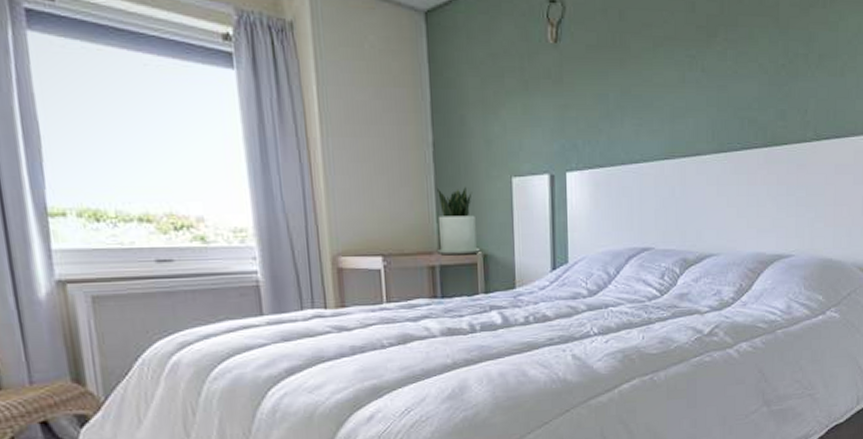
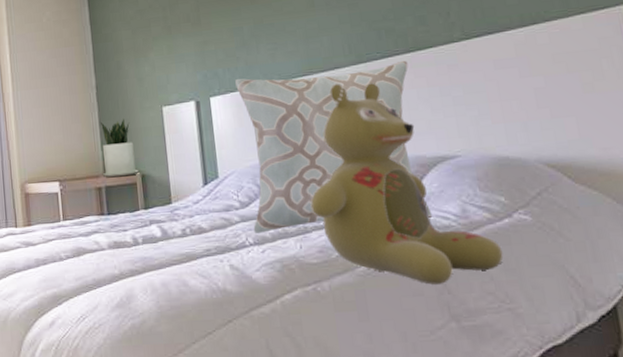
pillow: none [595,153,764,324] -> present [235,60,433,234]
stuffed bear: none [657,171,813,374] -> present [310,82,504,285]

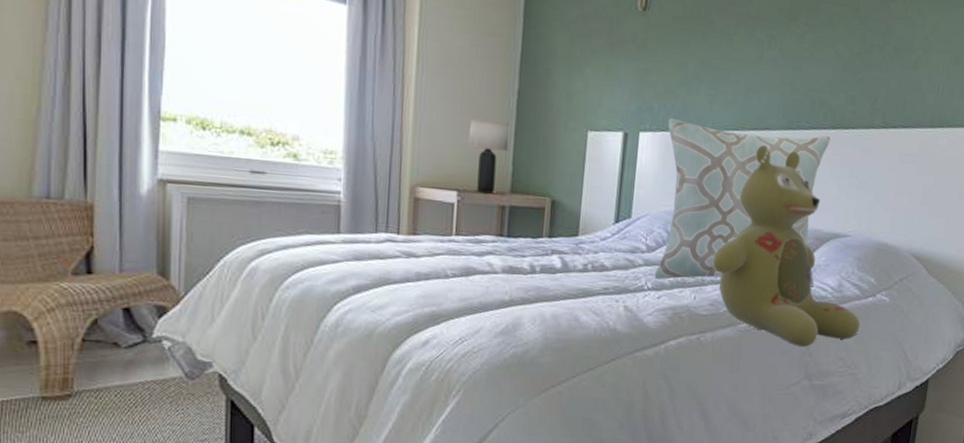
table lamp: none [60,114,96,180] -> present [467,118,509,194]
planter: present [101,119,140,178] -> none [508,134,550,200]

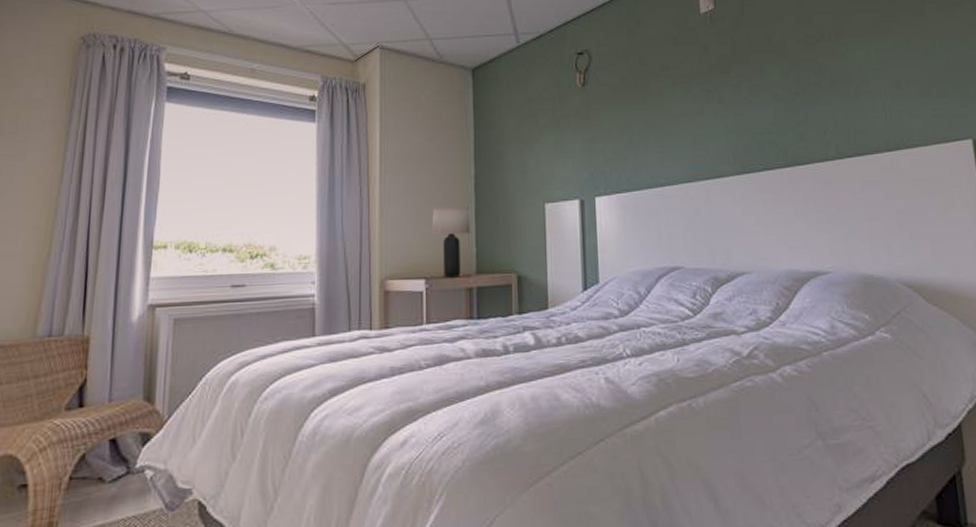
pillow: present [654,117,831,289] -> none [622,174,805,345]
stuffed bear: present [712,144,861,347] -> none [689,191,866,402]

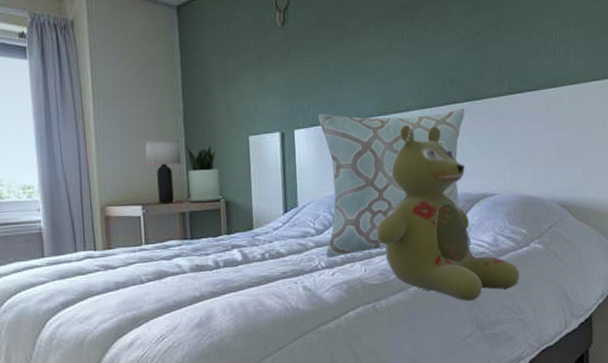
planter: none [474,214,516,278] -> present [186,146,224,203]
pillow: none [622,174,805,345] -> present [318,108,472,259]
stuffed bear: none [689,191,866,402] -> present [376,124,520,301]

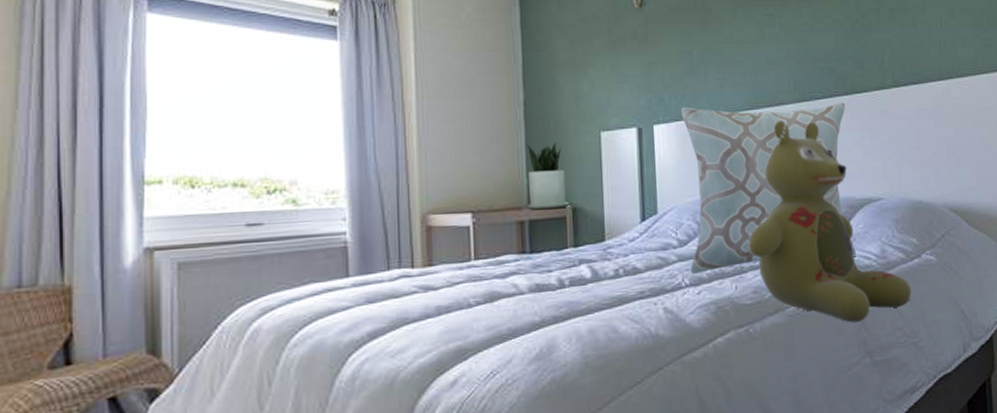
table lamp: present [145,139,182,204] -> none [477,134,521,211]

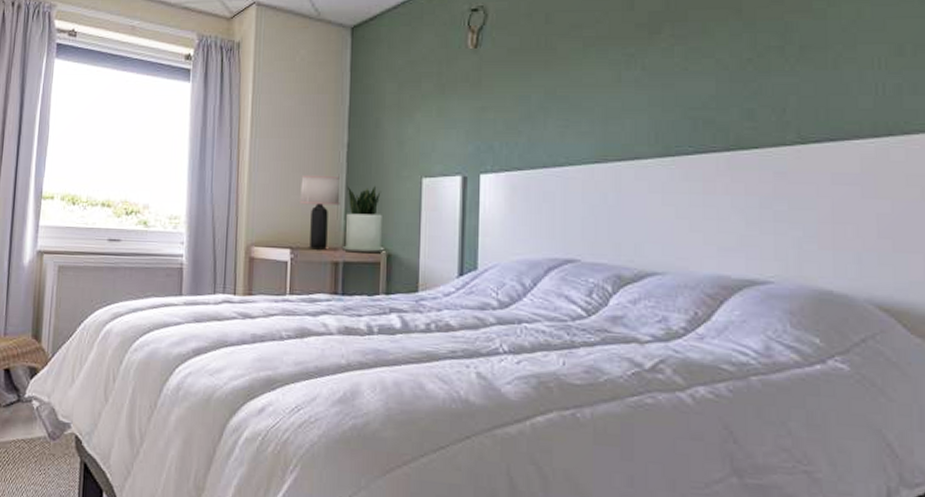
table lamp: none [477,134,521,211] -> present [299,174,340,250]
pillow: present [681,102,857,275] -> none [510,156,728,352]
stuffed bear: present [748,119,912,323] -> none [582,176,808,431]

